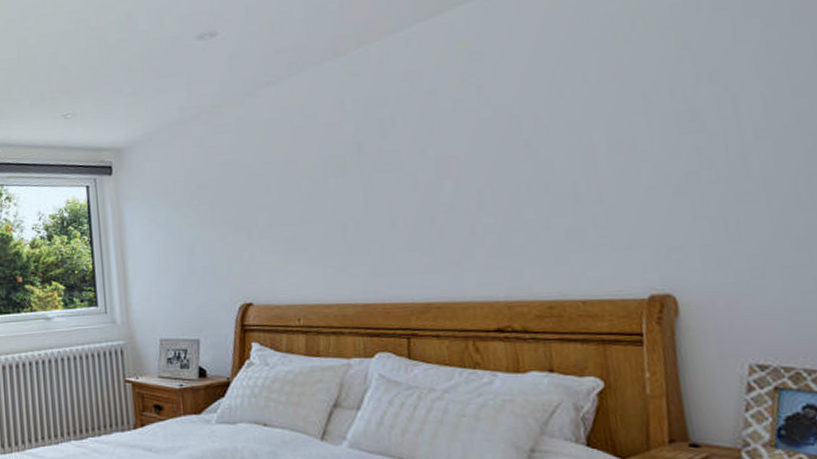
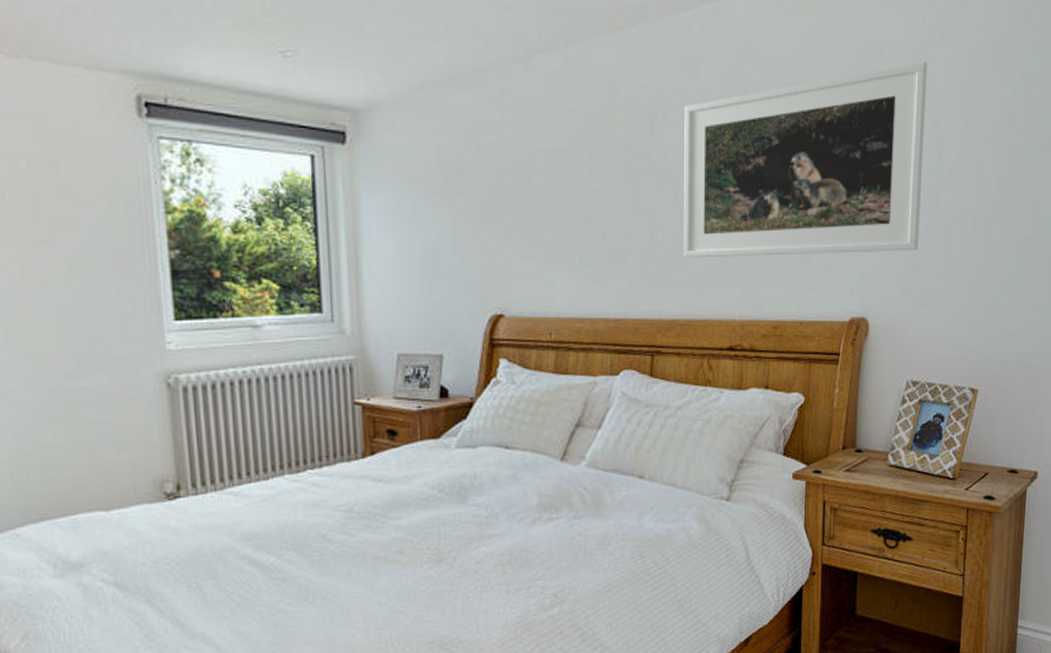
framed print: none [413,29,731,244] -> present [684,62,927,259]

